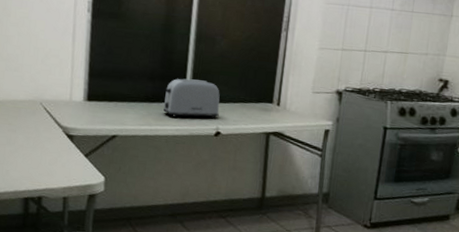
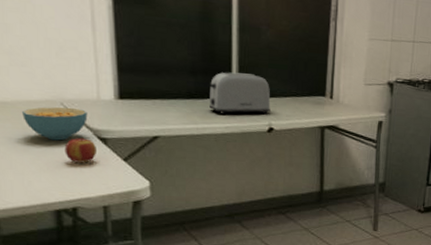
cereal bowl: none [9,106,60,136] -> present [22,107,88,141]
apple: none [38,133,65,157] -> present [64,137,98,163]

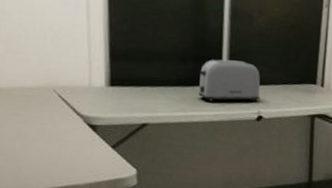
cereal bowl: present [22,107,88,141] -> none [16,93,79,127]
apple: present [64,137,98,163] -> none [55,124,87,150]

